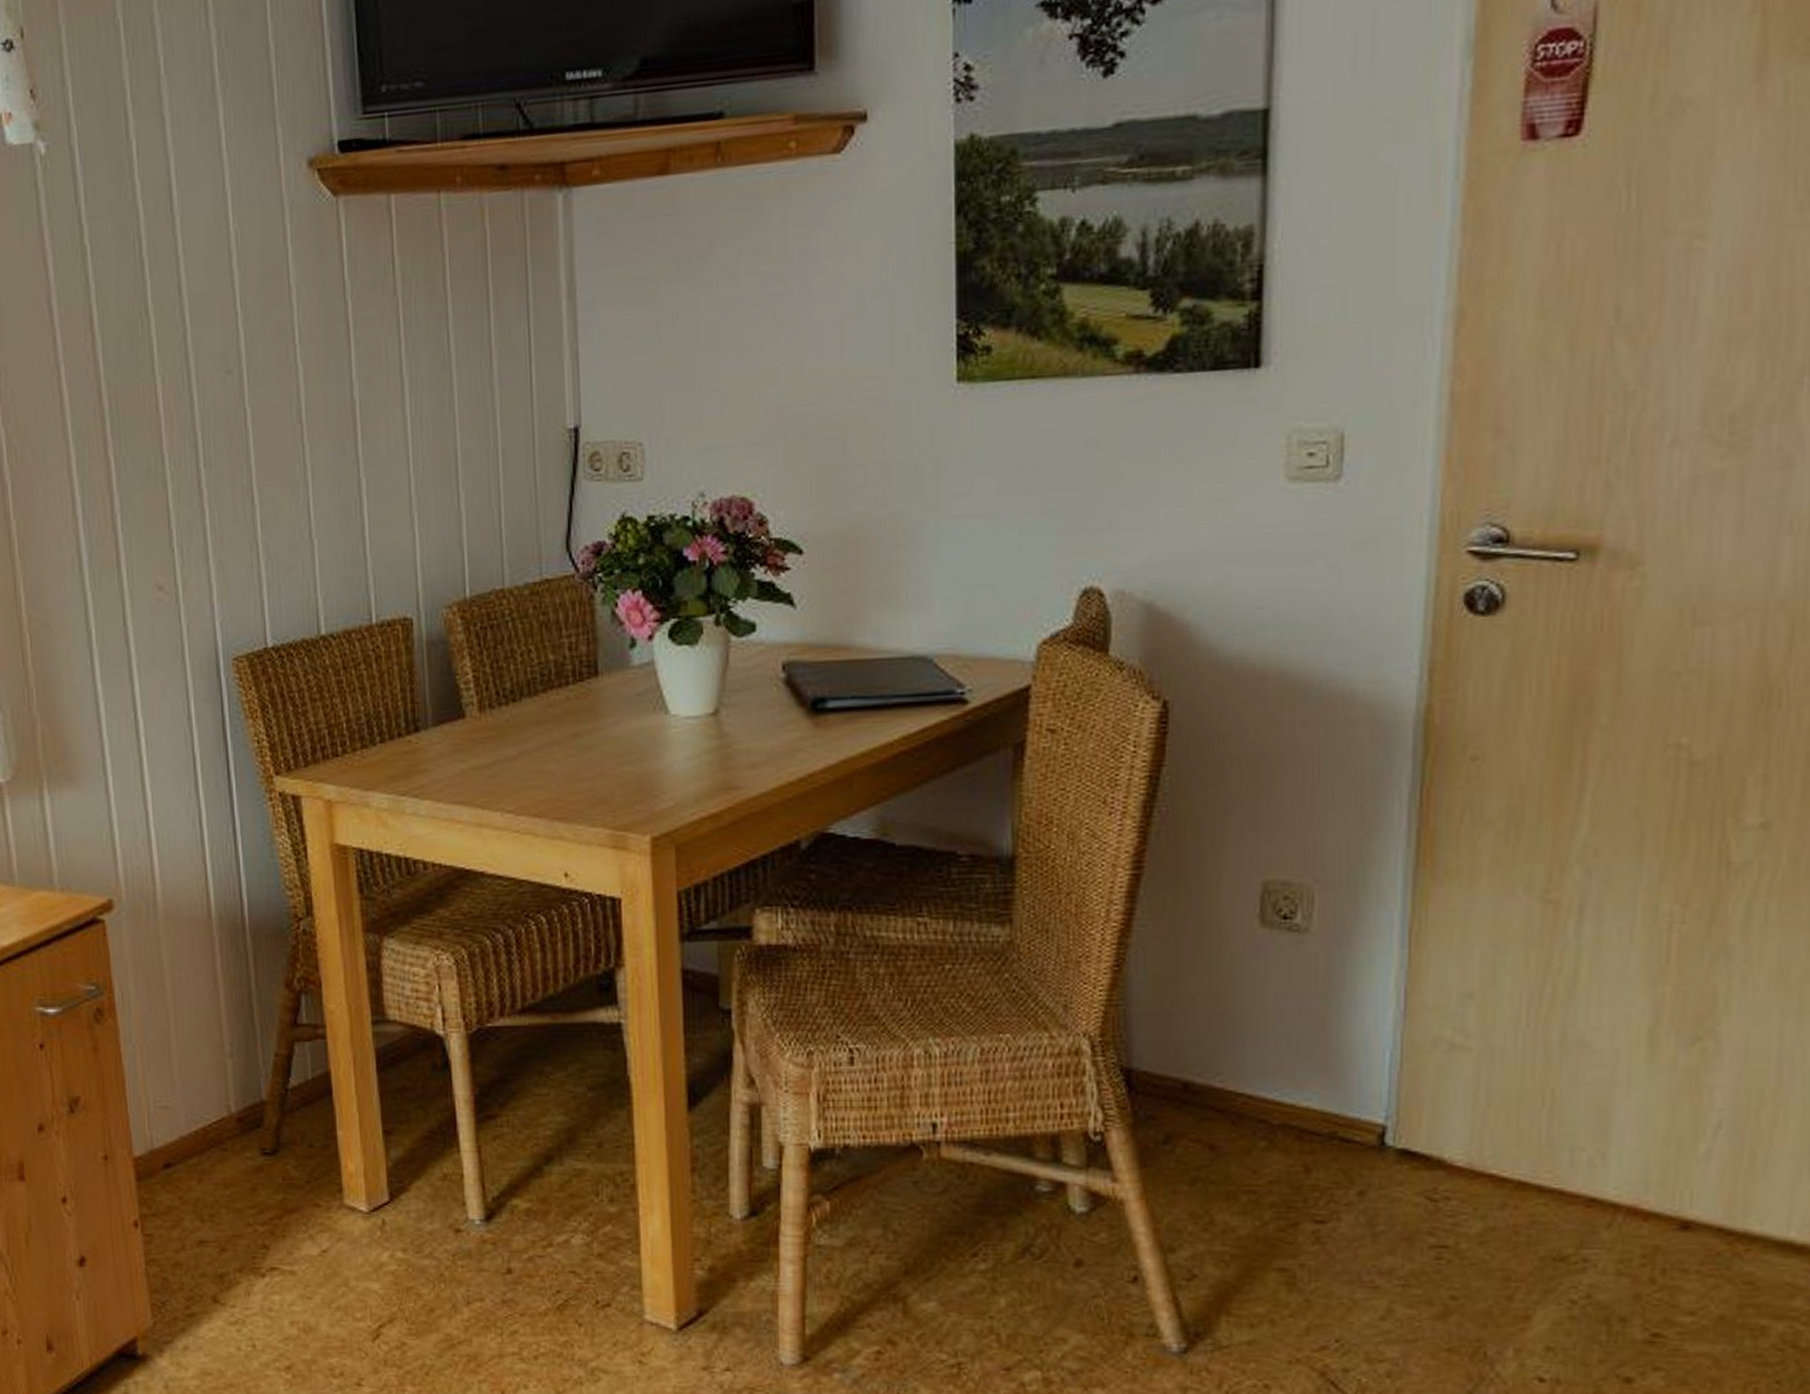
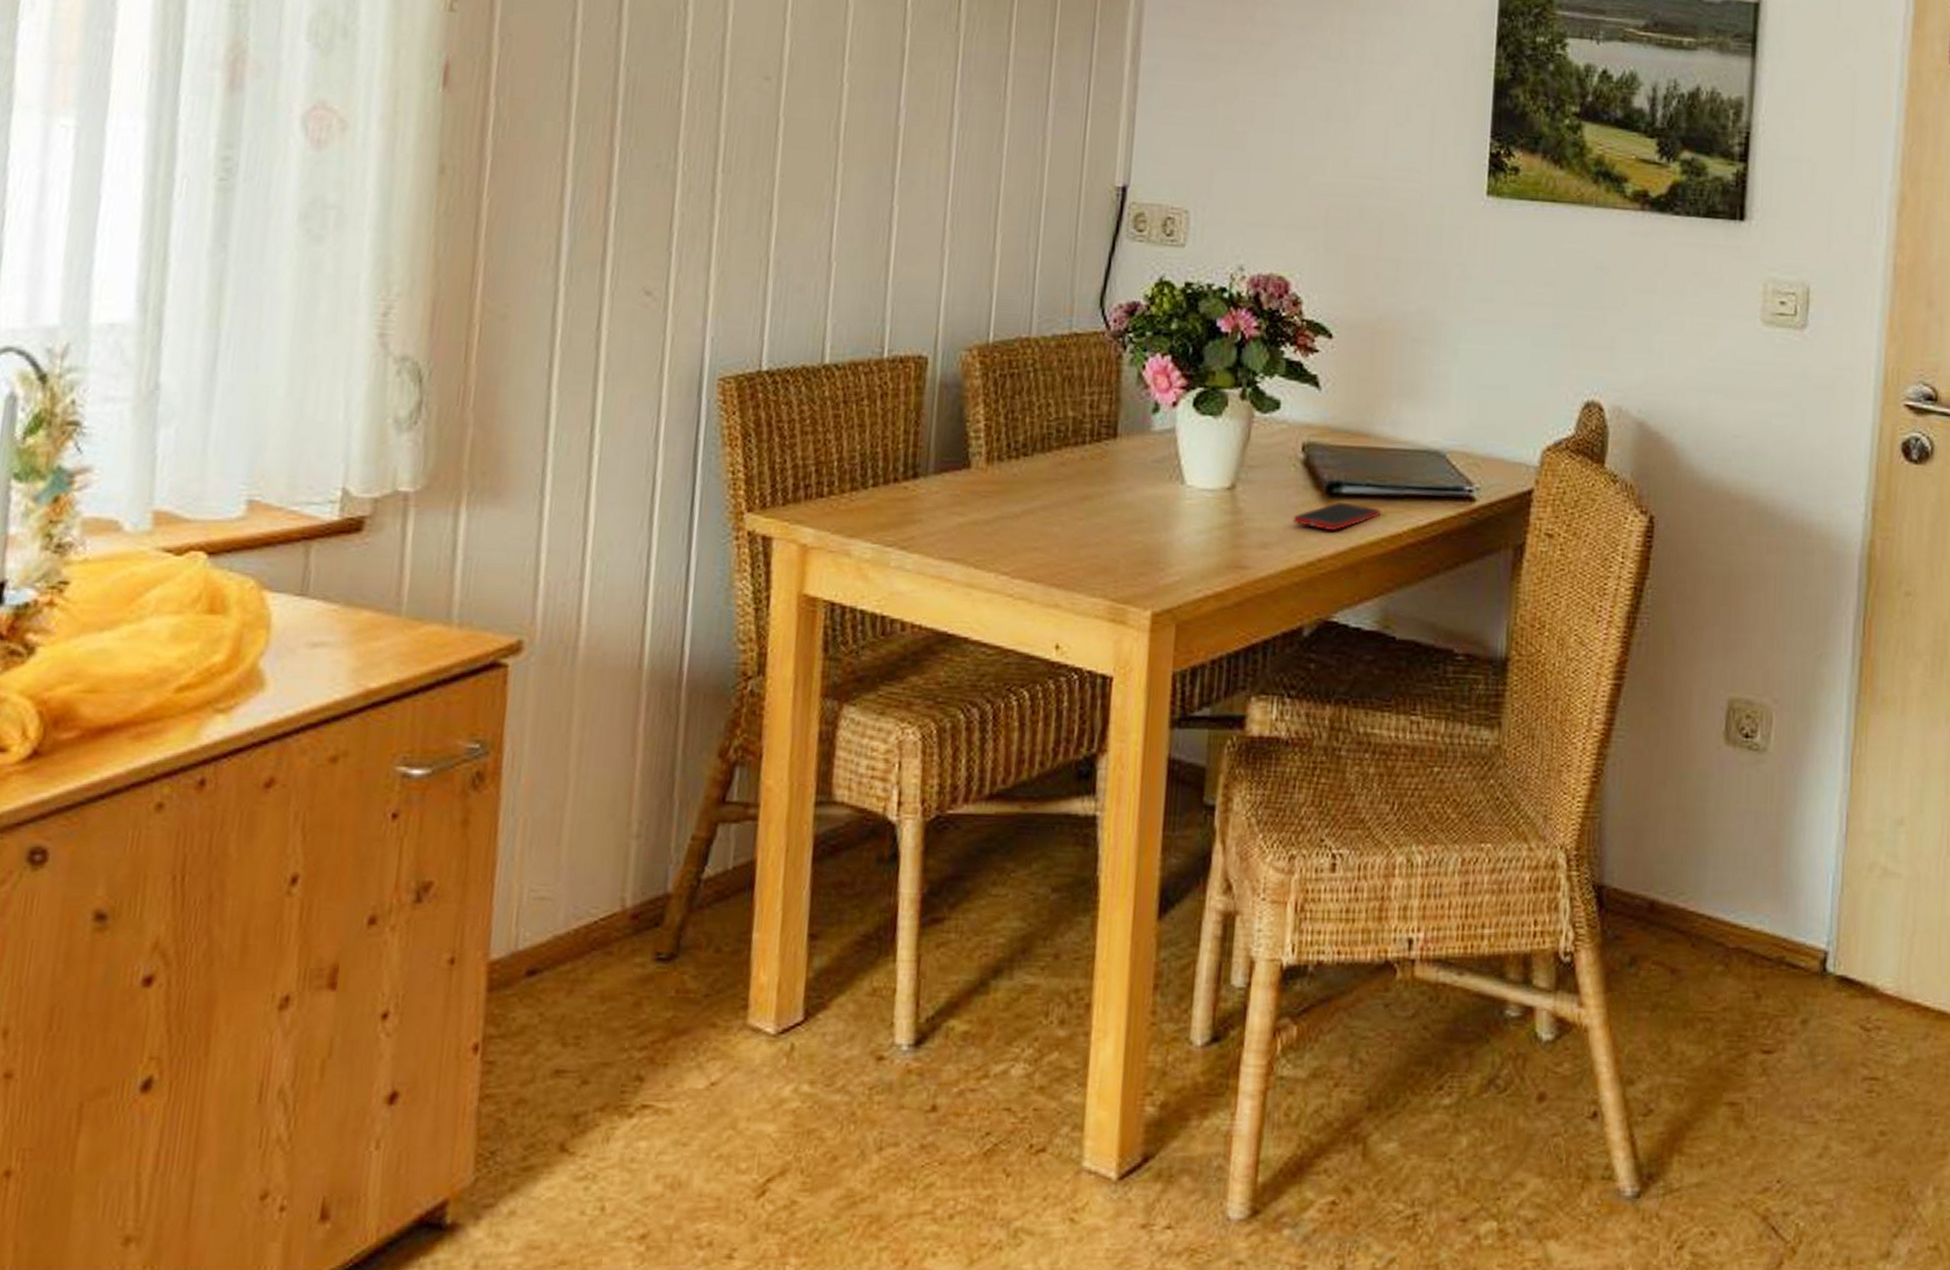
cell phone: none [780,716,869,746] -> present [1293,502,1381,531]

